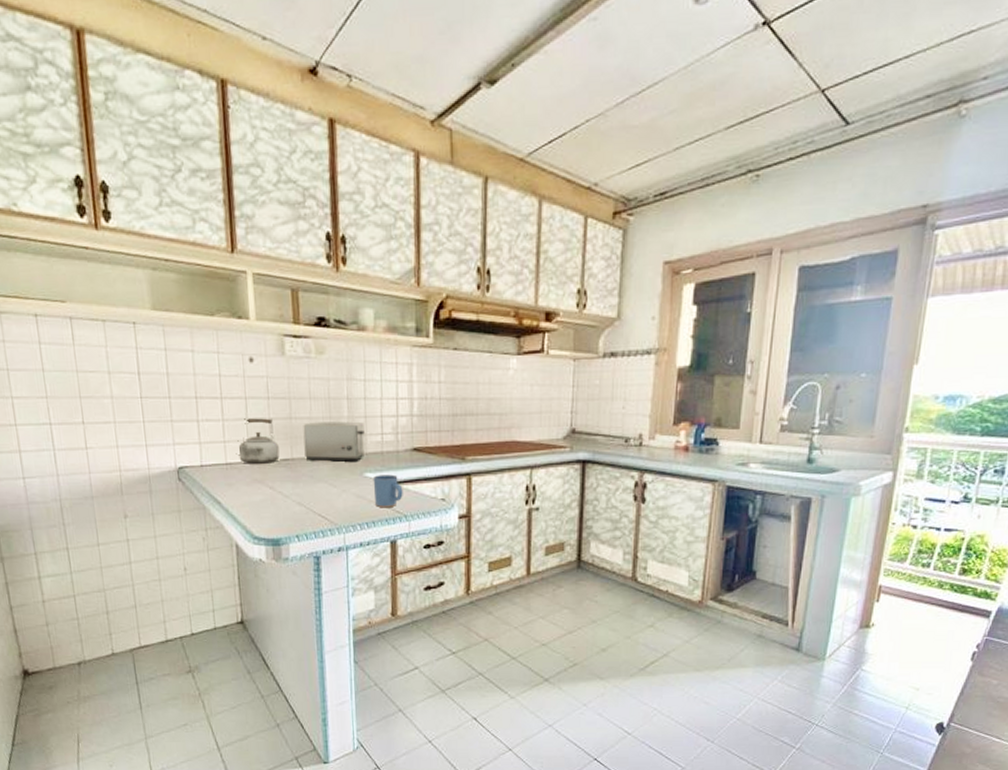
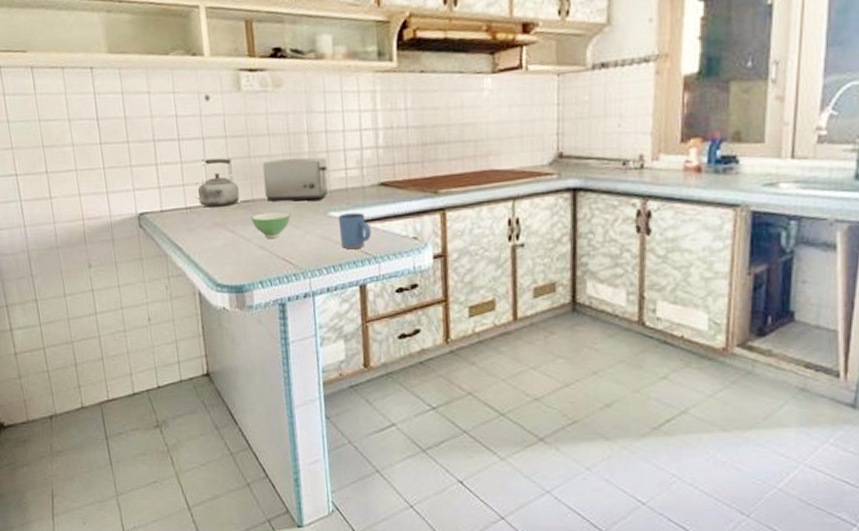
bowl: none [289,471,329,496] -> present [250,211,291,239]

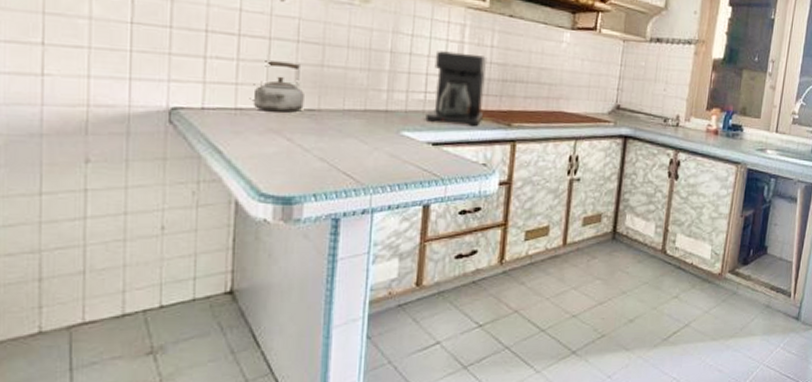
bowl: present [250,211,291,239] -> none [313,124,360,152]
toaster: present [262,157,329,202] -> none [334,71,407,118]
mug: present [338,212,371,250] -> none [409,134,442,170]
coffee maker: none [349,121,408,199] -> present [425,51,488,127]

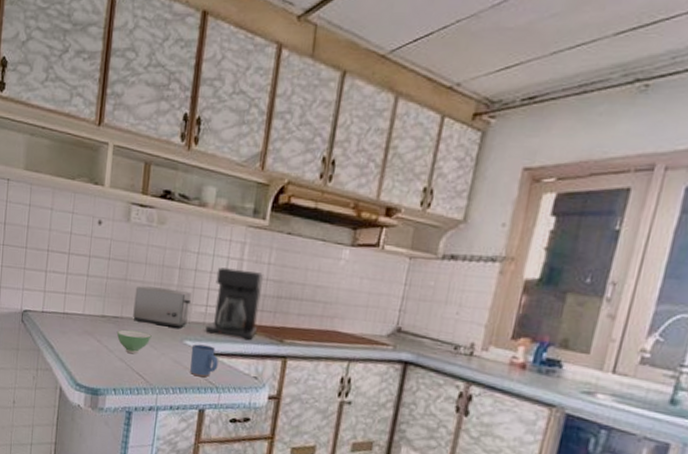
kettle: present [249,61,304,114] -> none [73,275,112,319]
bowl: none [313,124,360,152] -> present [116,329,152,354]
toaster: none [334,71,407,118] -> present [133,285,192,328]
mug: none [409,134,442,170] -> present [190,344,218,377]

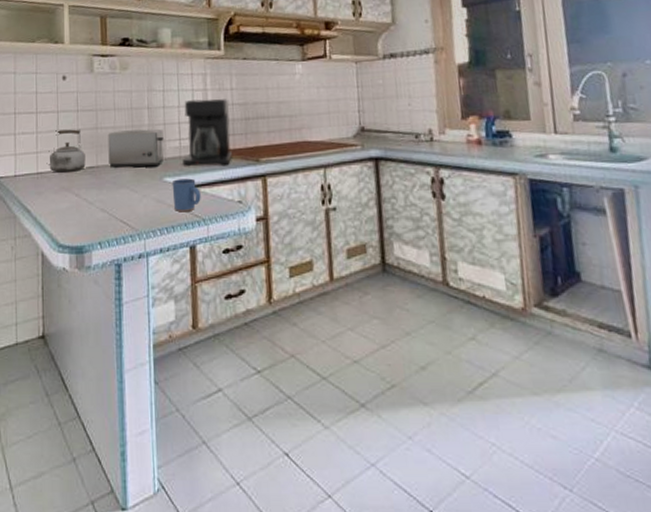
kettle: none [73,275,112,319] -> present [46,129,86,174]
bowl: present [116,329,152,354] -> none [94,177,131,202]

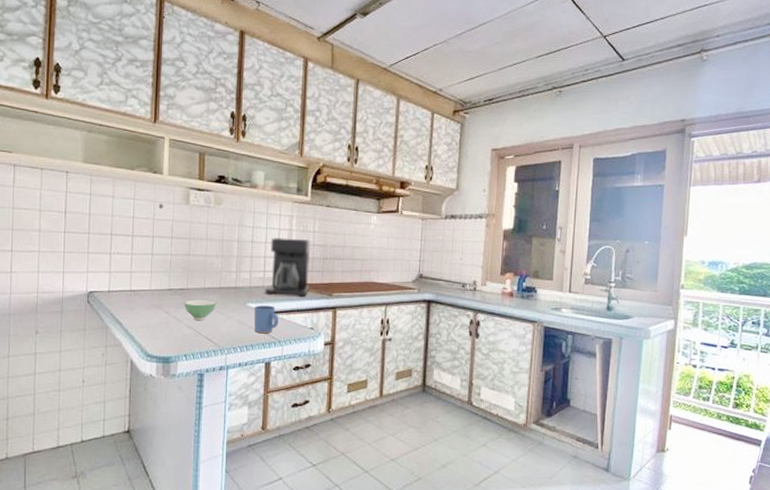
kettle: present [46,129,86,174] -> none [140,253,177,293]
bowl: none [94,177,131,202] -> present [183,299,217,321]
toaster: present [107,129,165,168] -> none [198,258,250,293]

